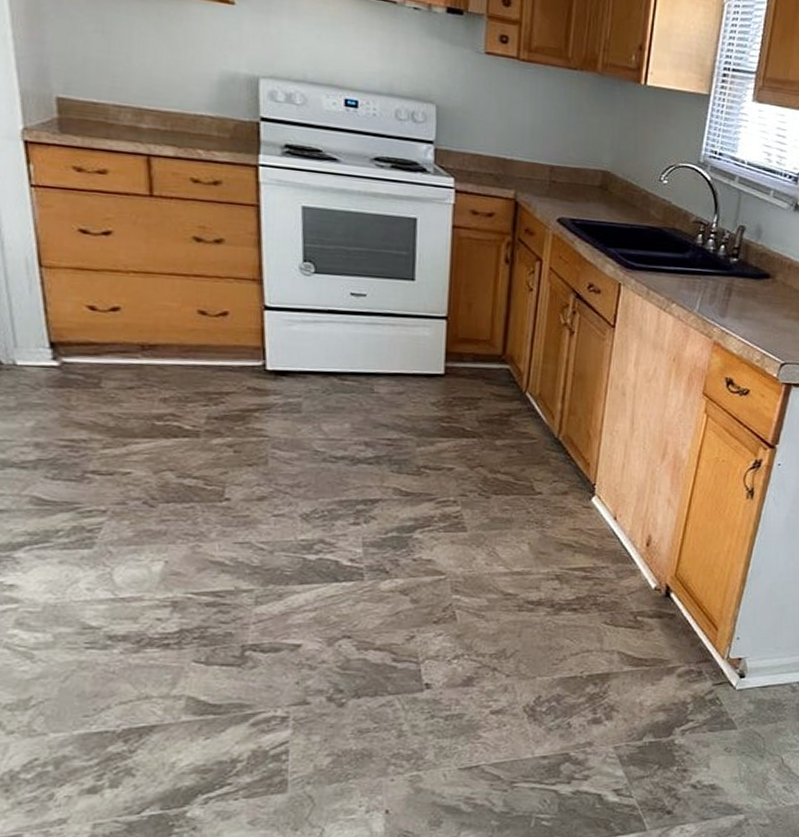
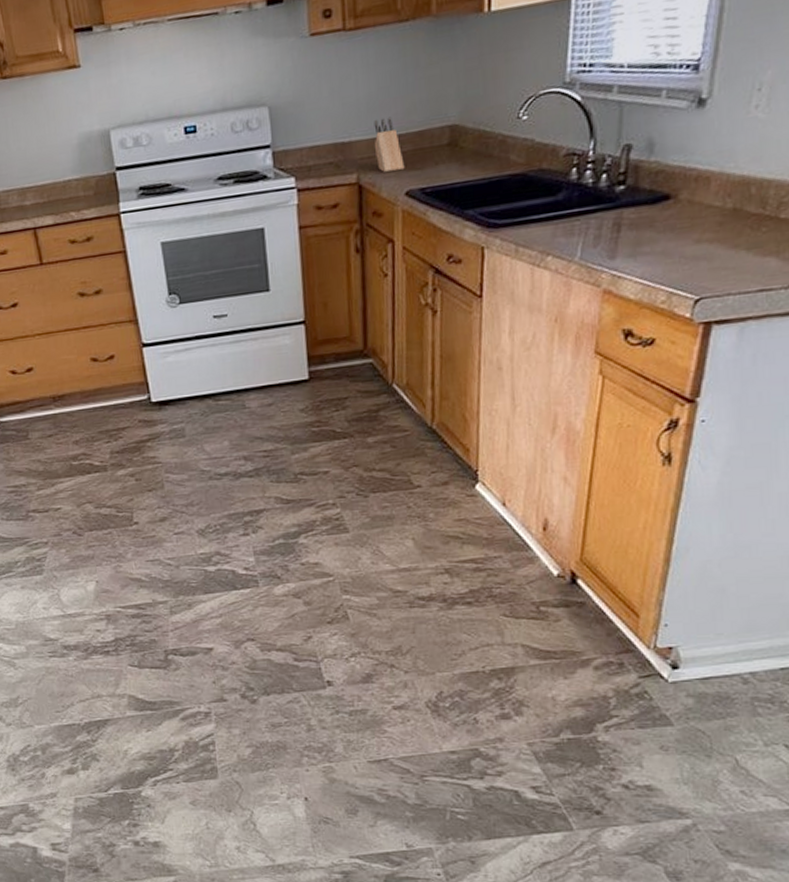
knife block: none [533,146,560,199] -> present [374,116,405,173]

